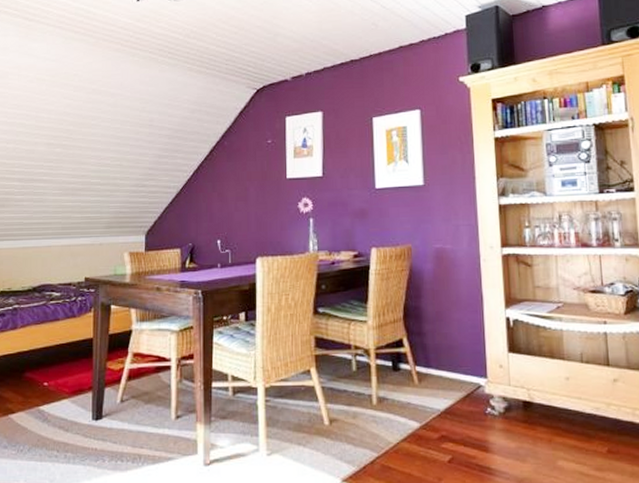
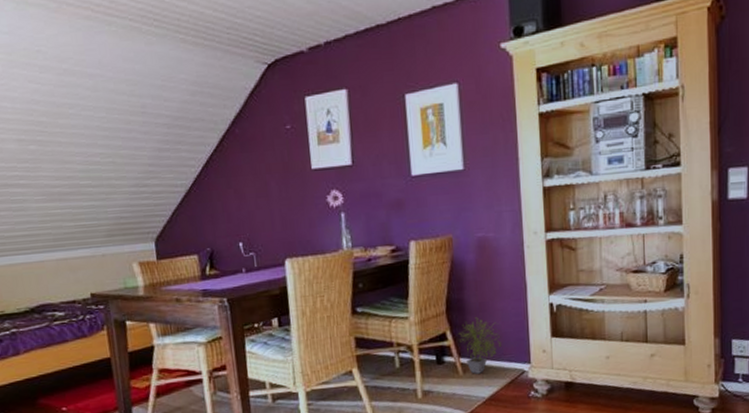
potted plant: none [414,326,458,384] -> present [458,317,502,374]

